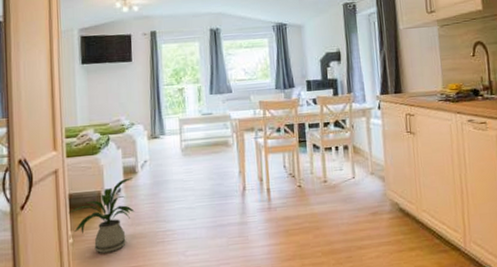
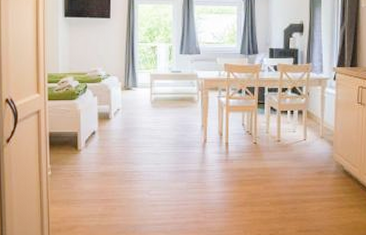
house plant: present [68,177,135,253] -> none [48,123,107,186]

